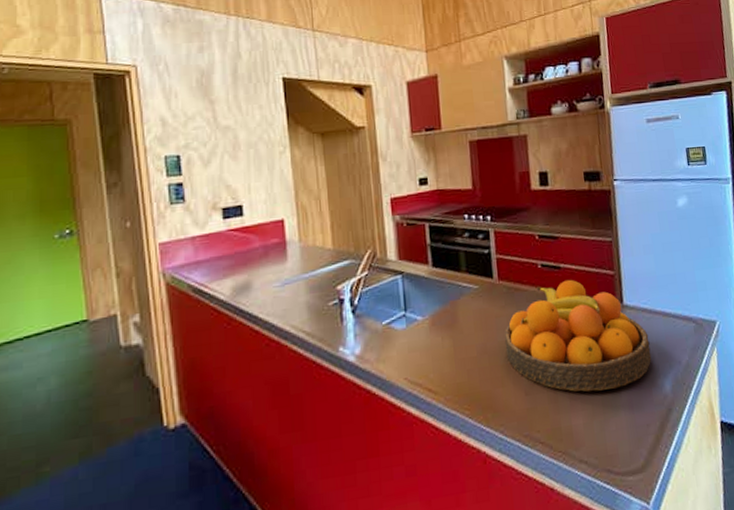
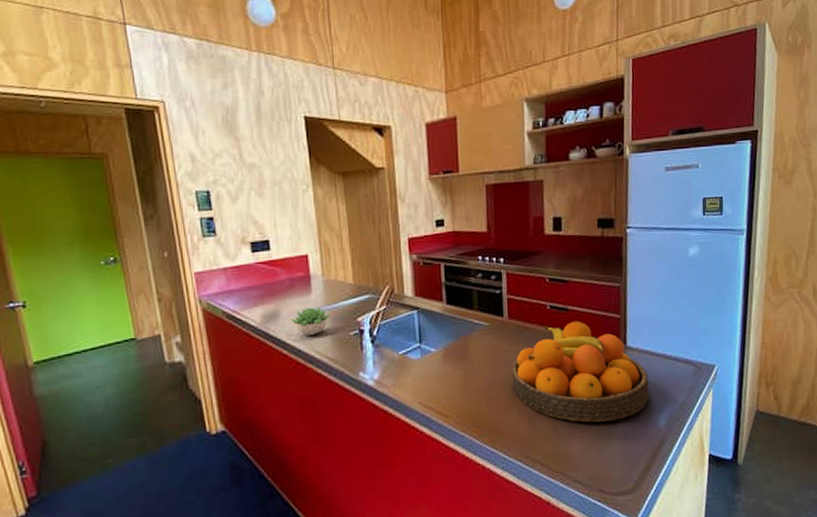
succulent plant: none [264,275,308,308] -> present [290,306,330,335]

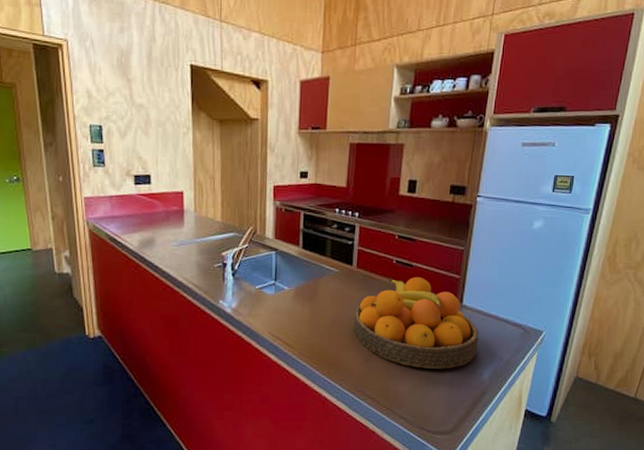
succulent plant: present [290,306,330,335] -> none [164,238,199,263]

